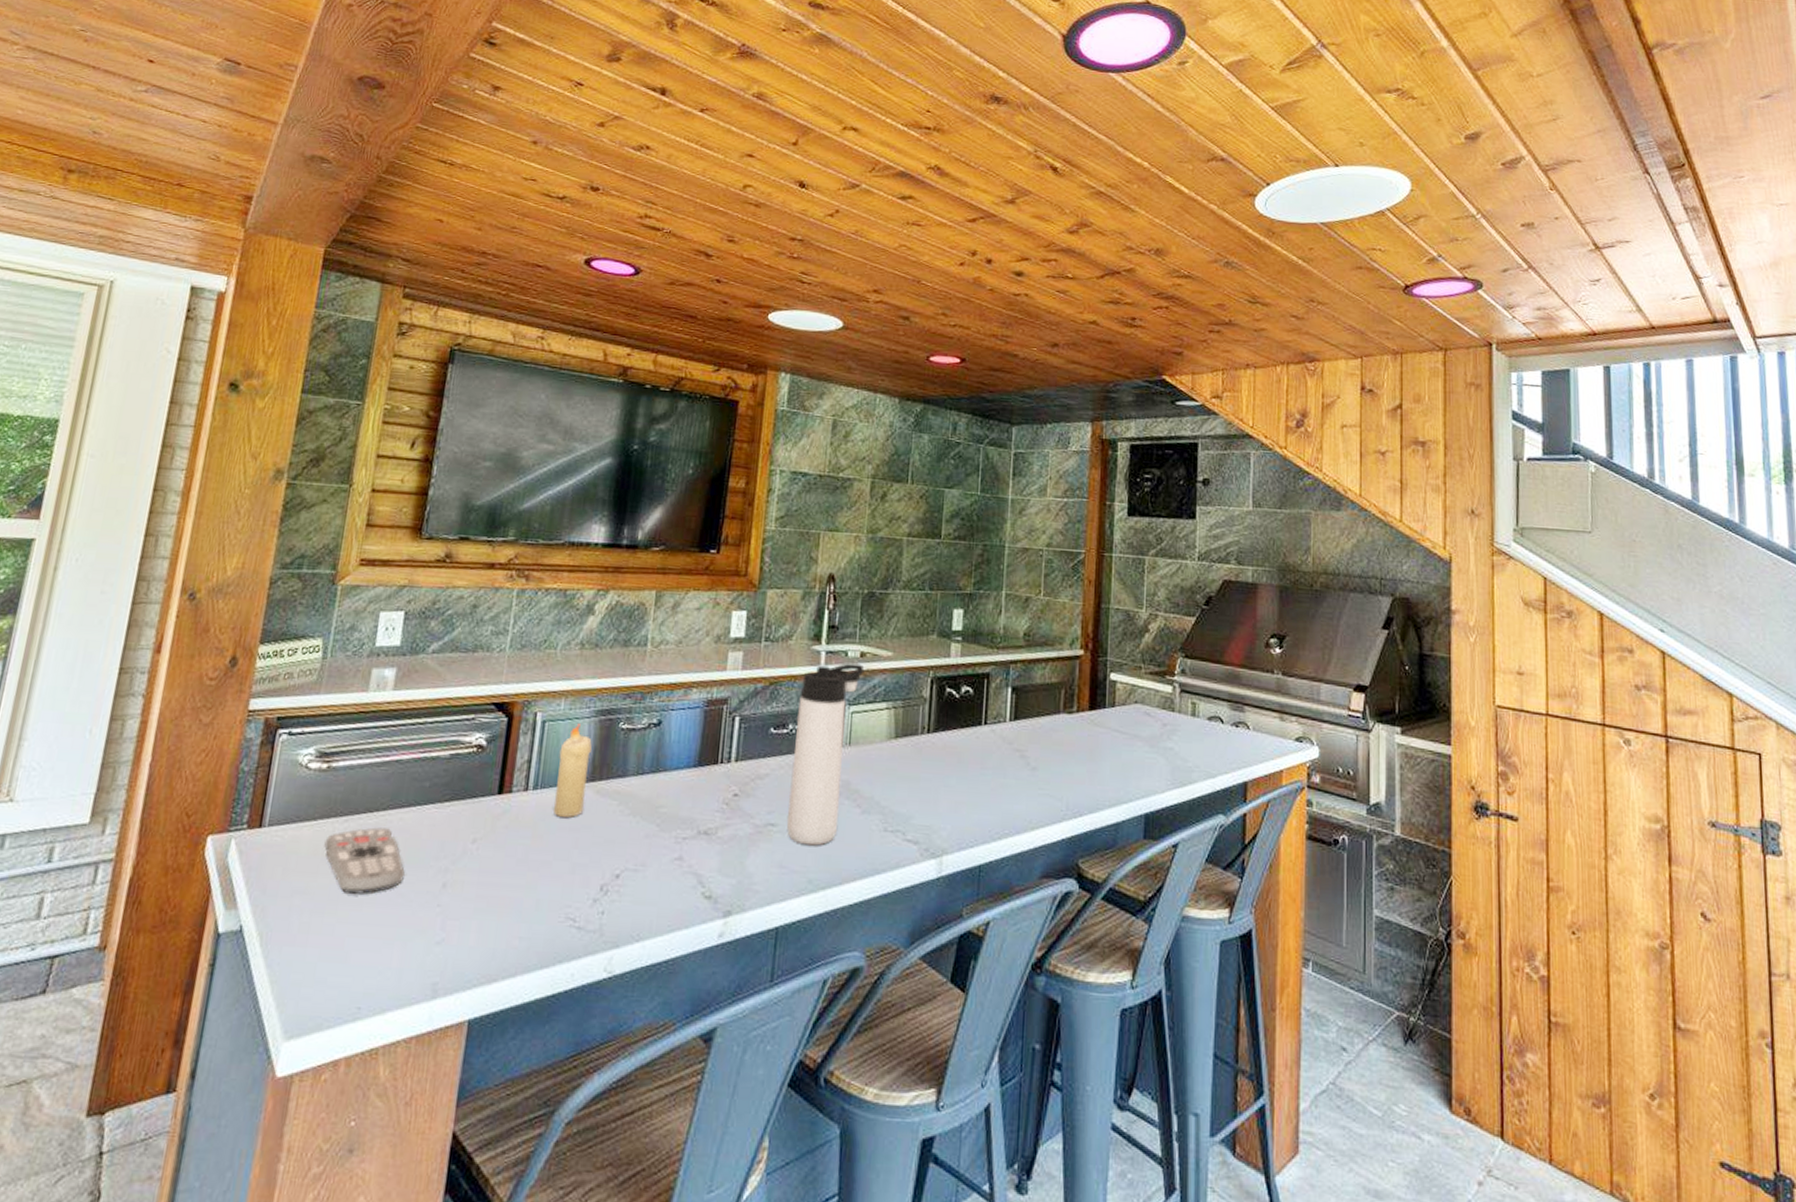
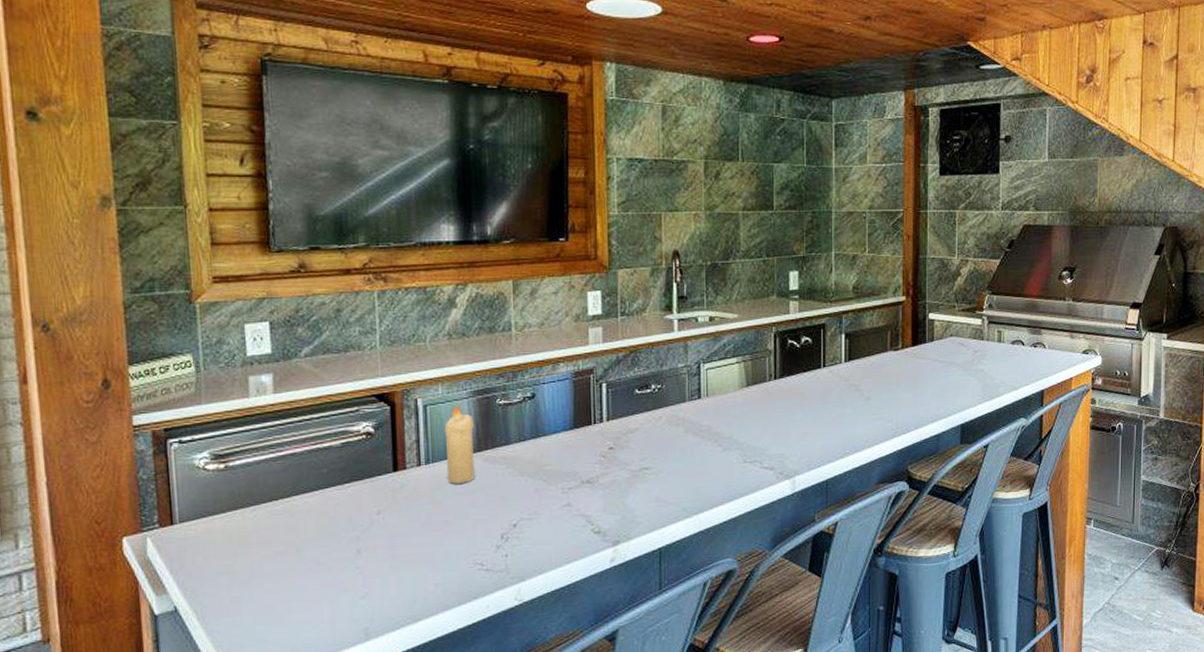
remote control: present [324,827,405,894] -> none [238,511,320,569]
thermos bottle: present [787,663,865,846] -> none [658,327,714,482]

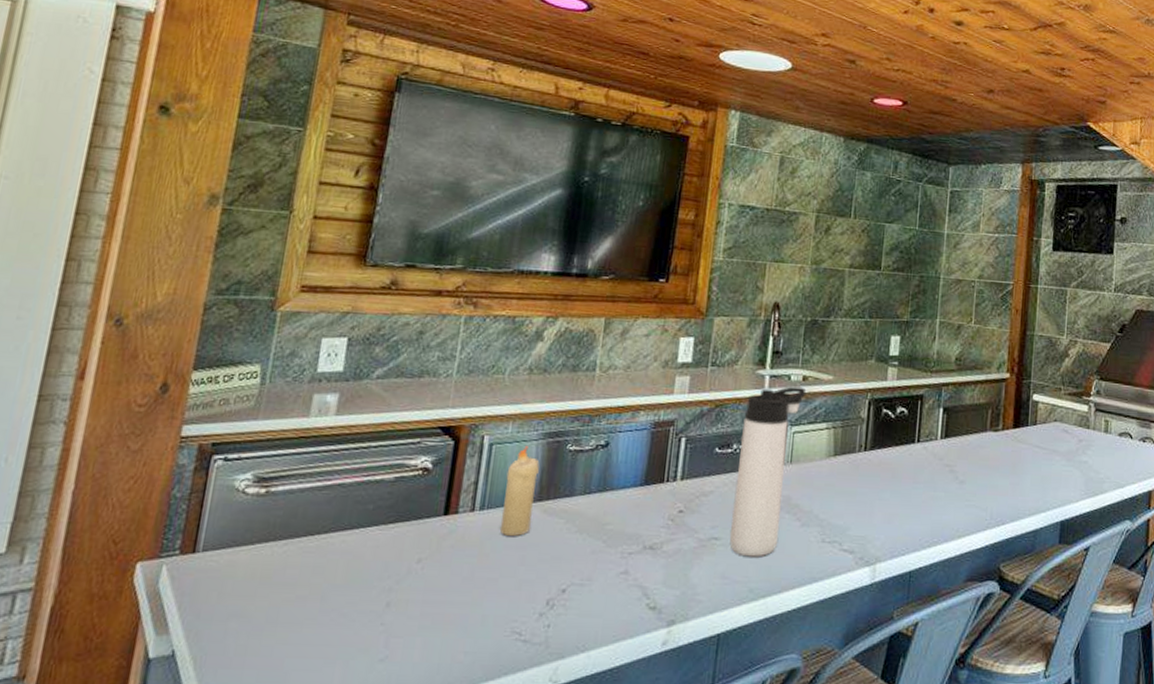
thermos bottle: none [658,327,714,482] -> present [730,386,807,557]

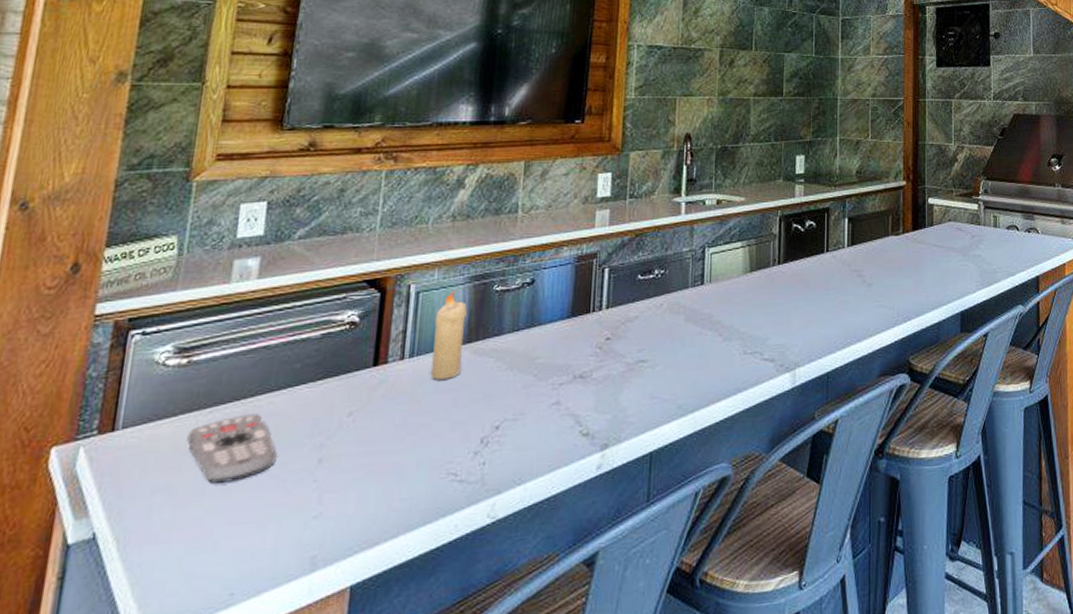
remote control: none [262,550,347,616] -> present [187,413,277,484]
thermos bottle: present [730,386,807,557] -> none [657,210,721,376]

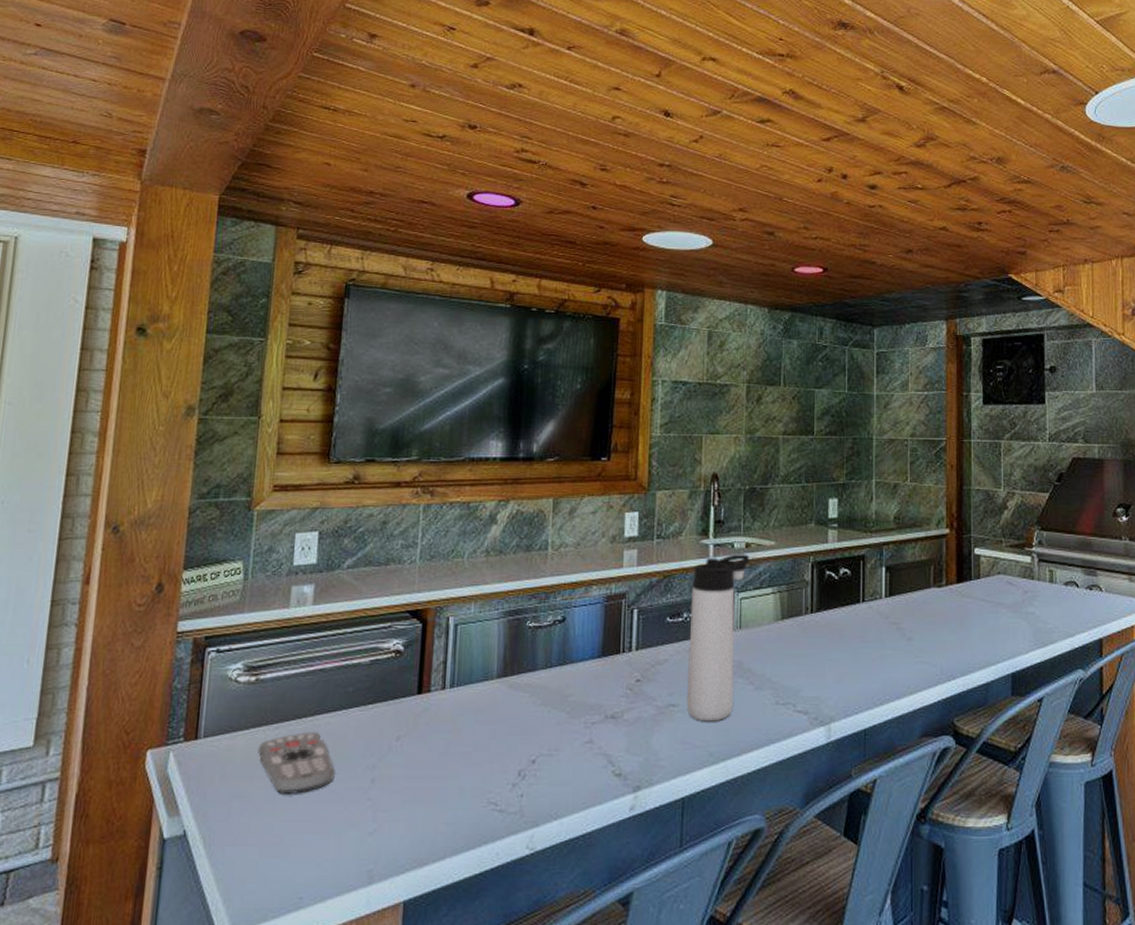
candle: present [431,291,467,380] -> none [471,625,502,711]
thermos bottle: none [657,210,721,376] -> present [687,554,750,722]

